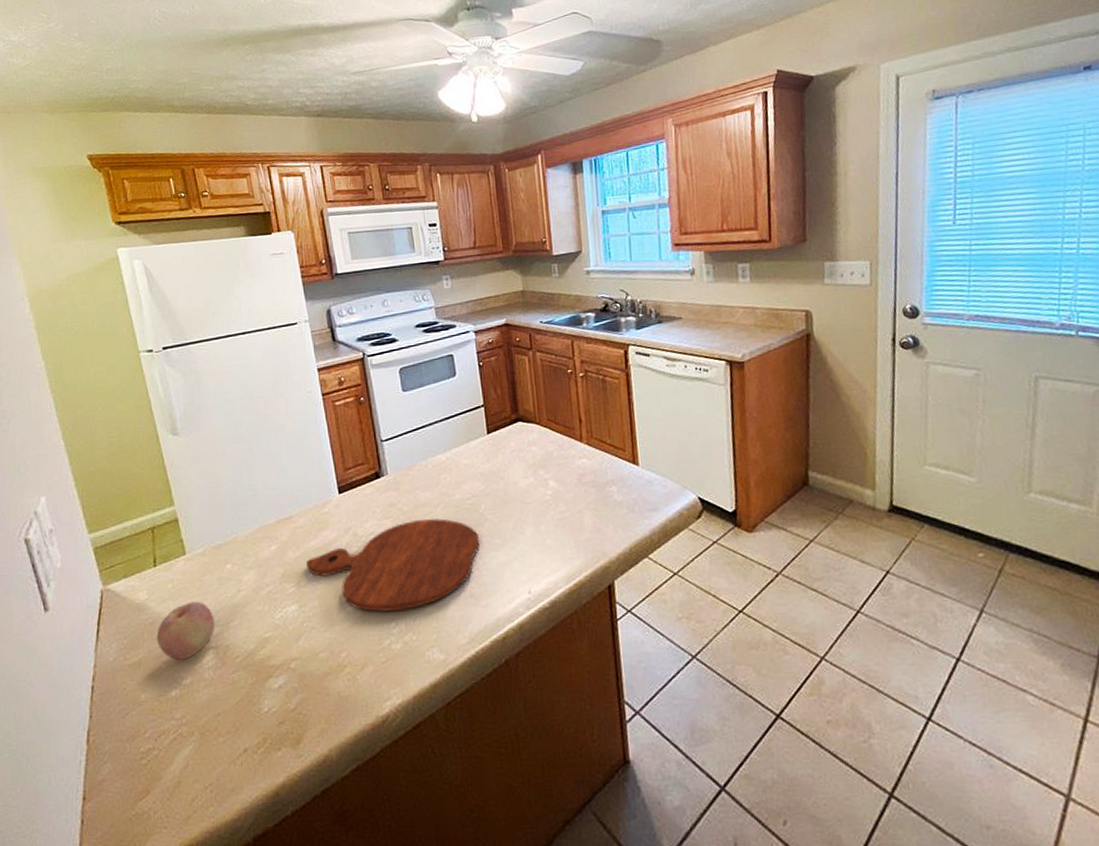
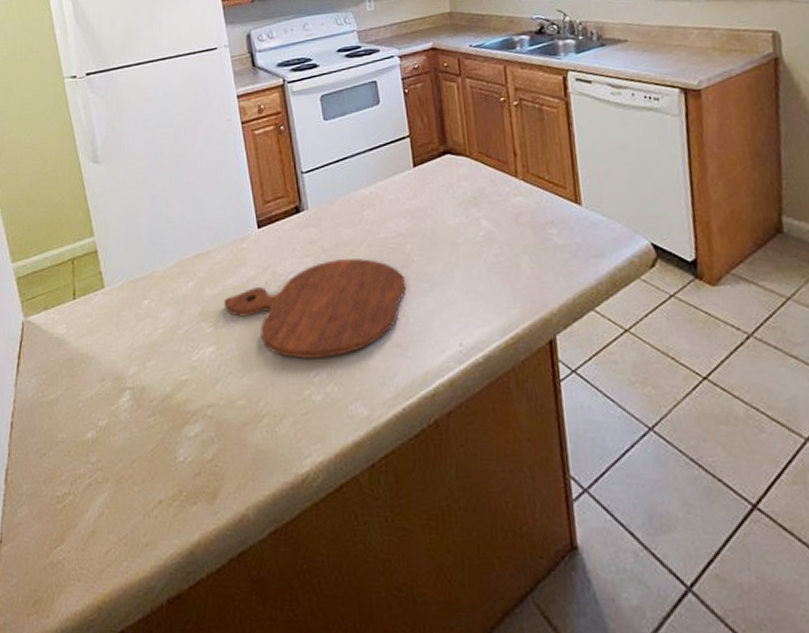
fruit: present [156,601,215,660] -> none [74,338,132,400]

